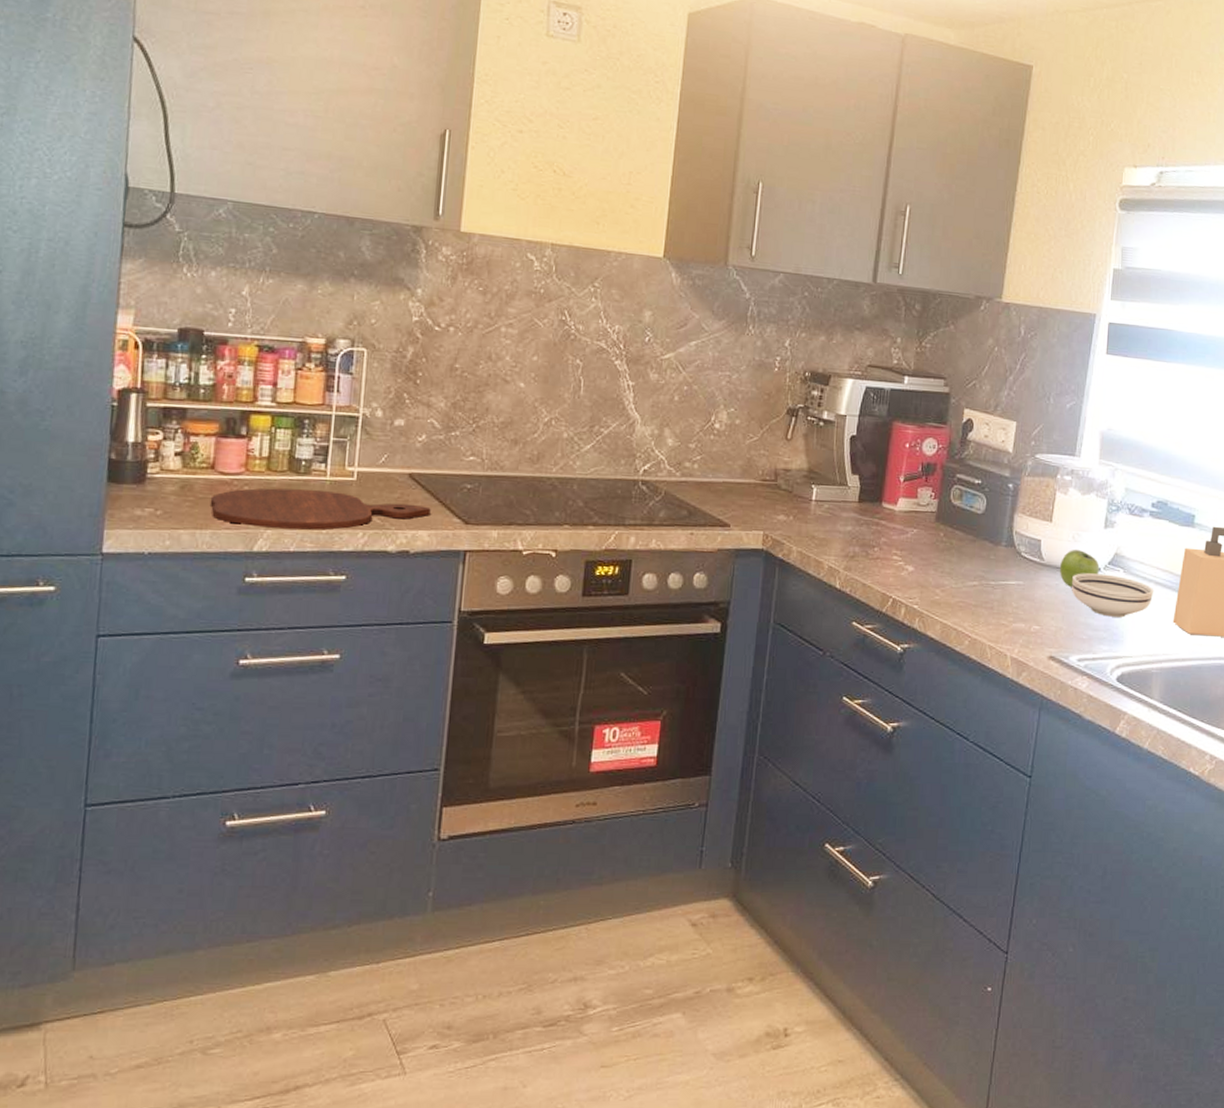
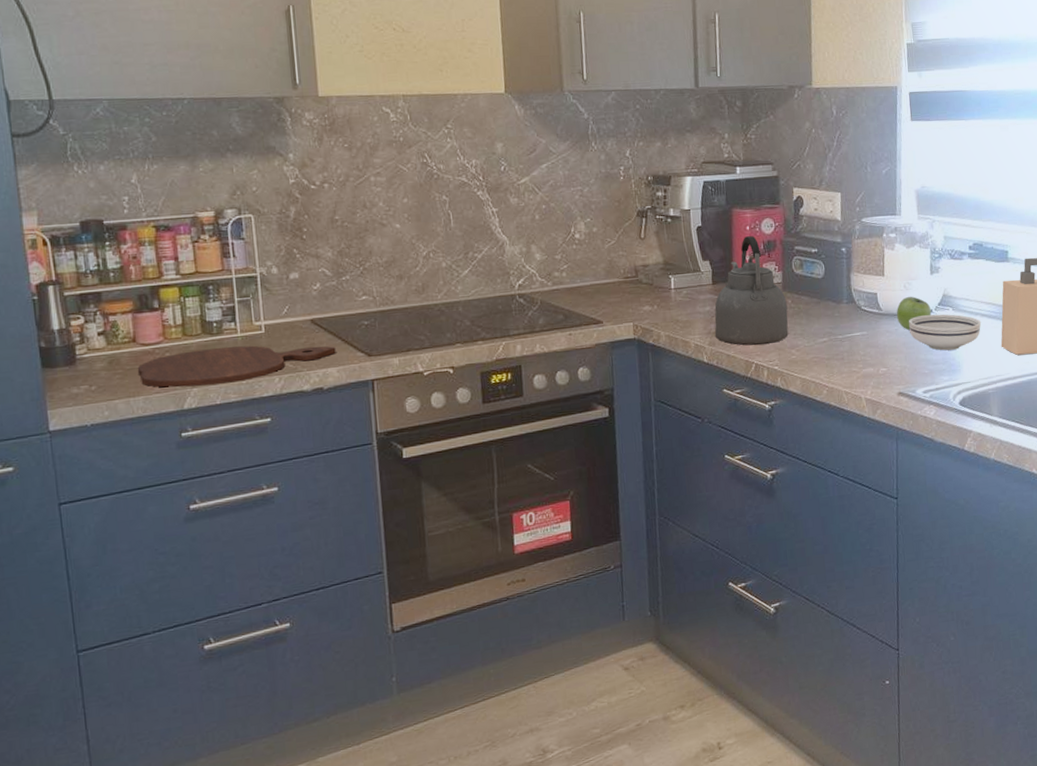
kettle: none [852,454,939,578] -> present [714,236,789,345]

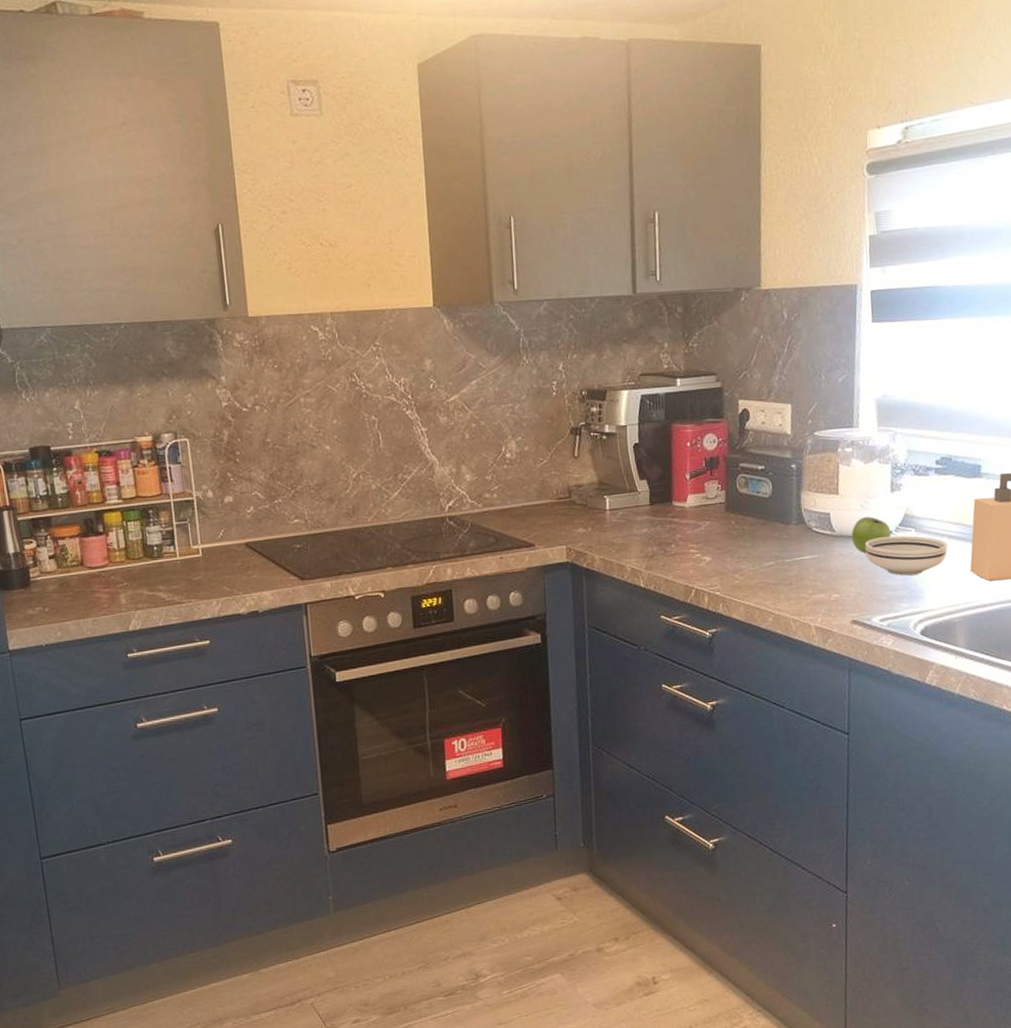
cutting board: present [137,345,336,388] -> none [85,569,270,610]
kettle: present [714,236,789,345] -> none [652,452,732,569]

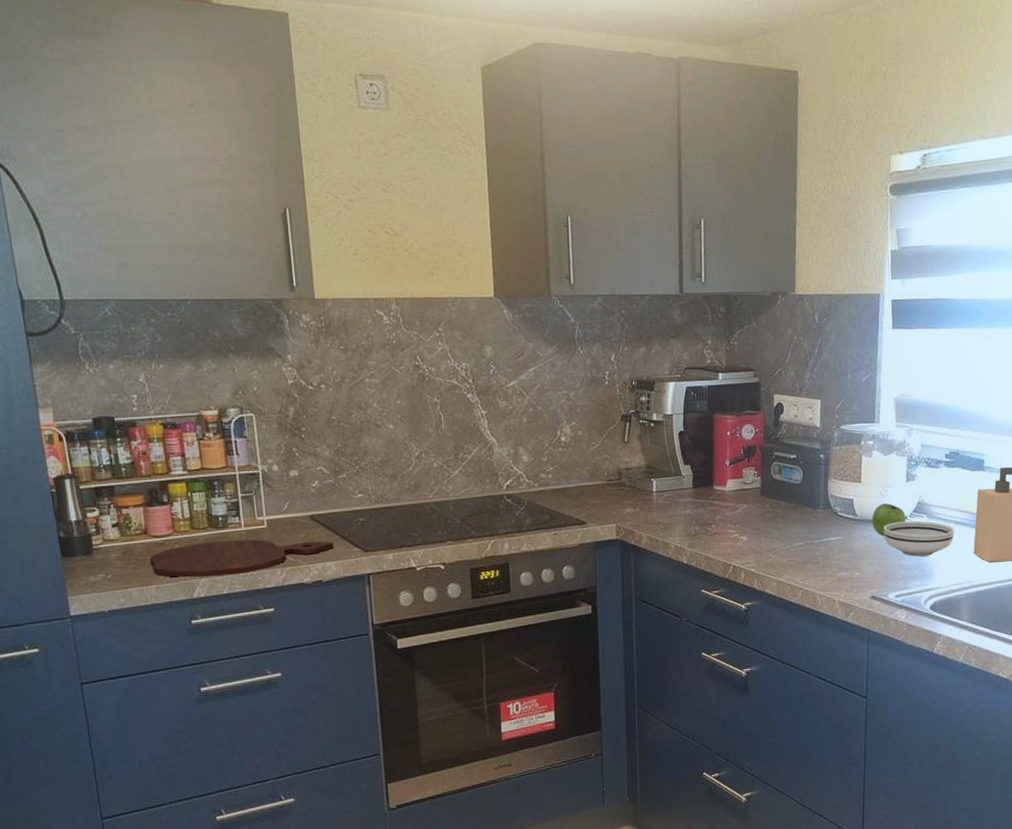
cutting board: none [85,569,270,610] -> present [149,539,334,578]

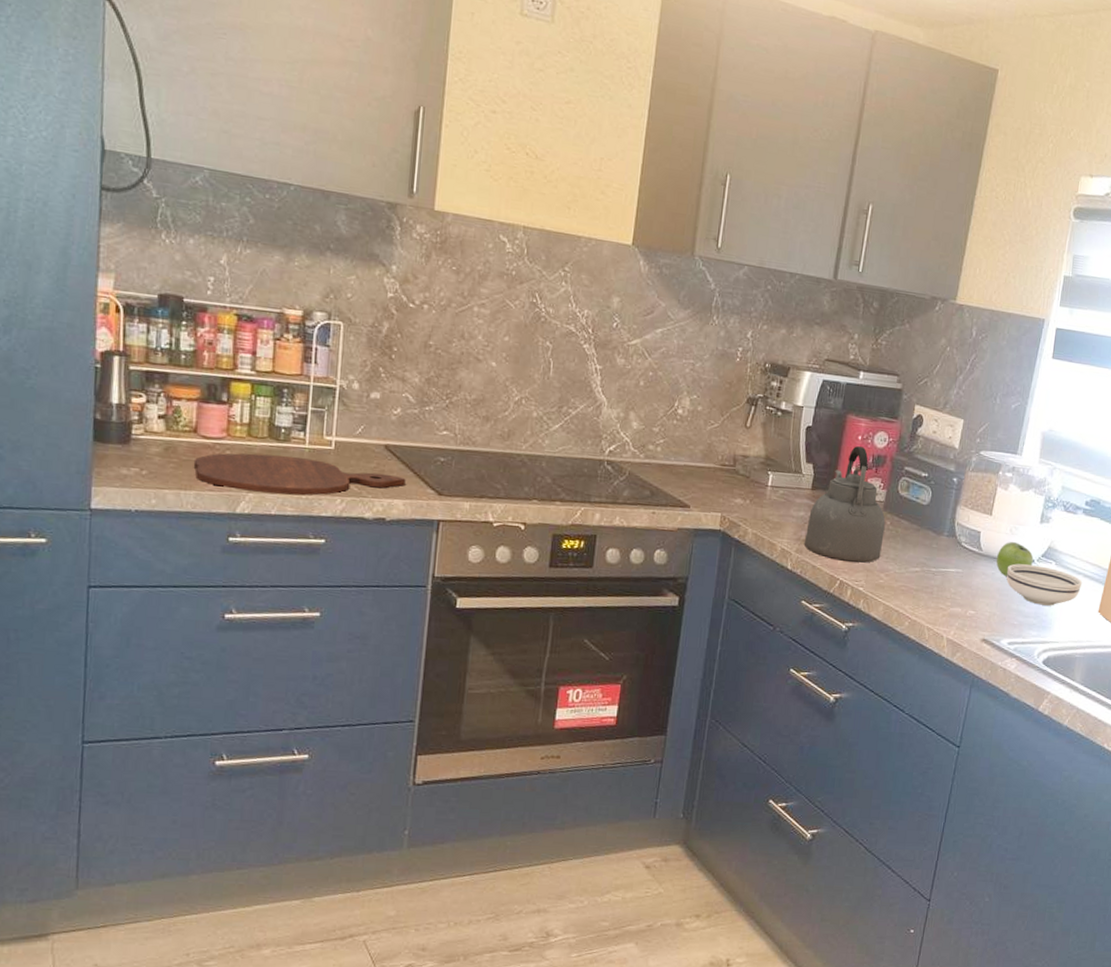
kettle: none [694,441,766,548] -> present [804,446,886,563]

